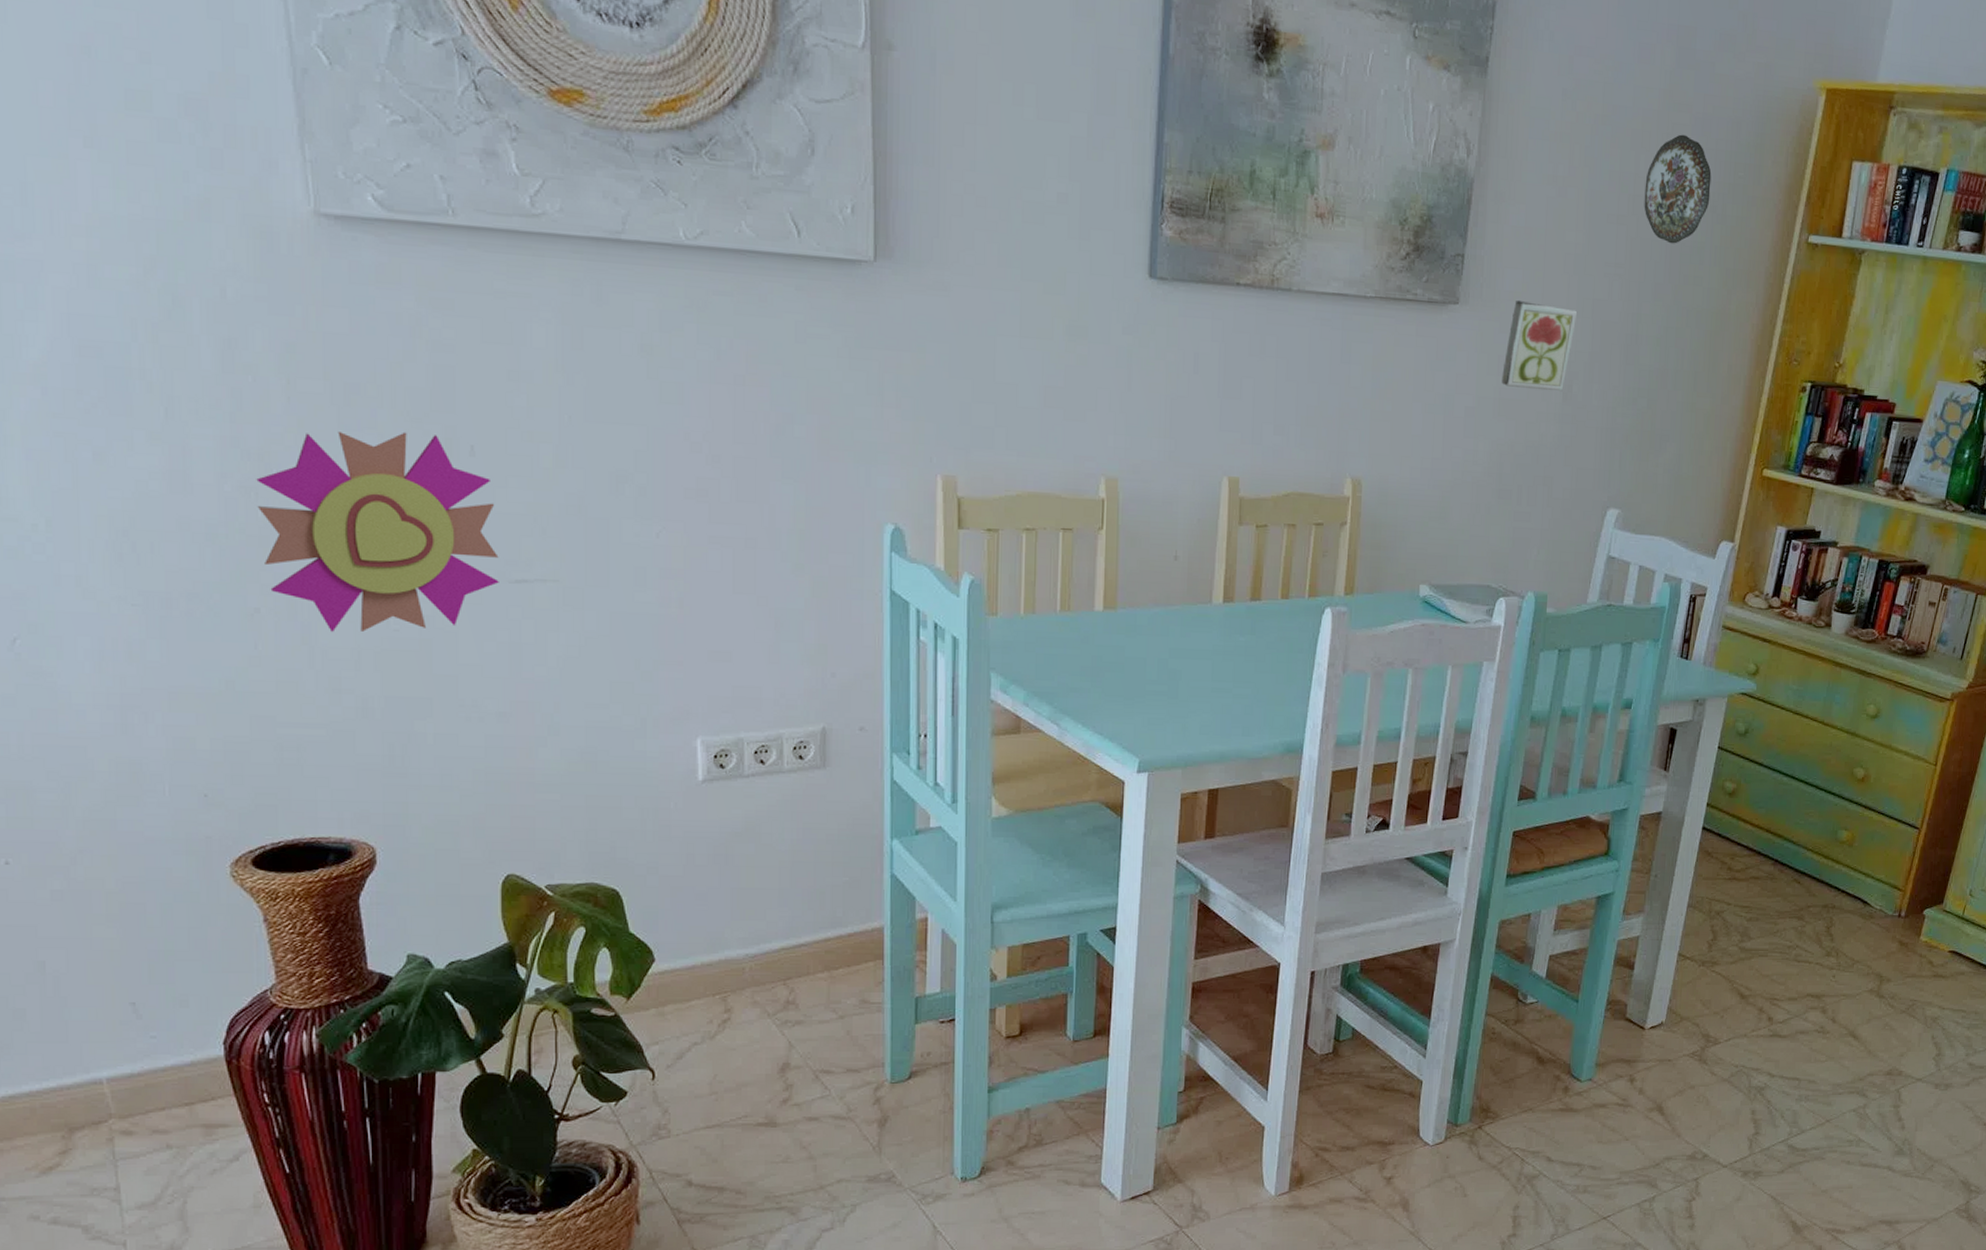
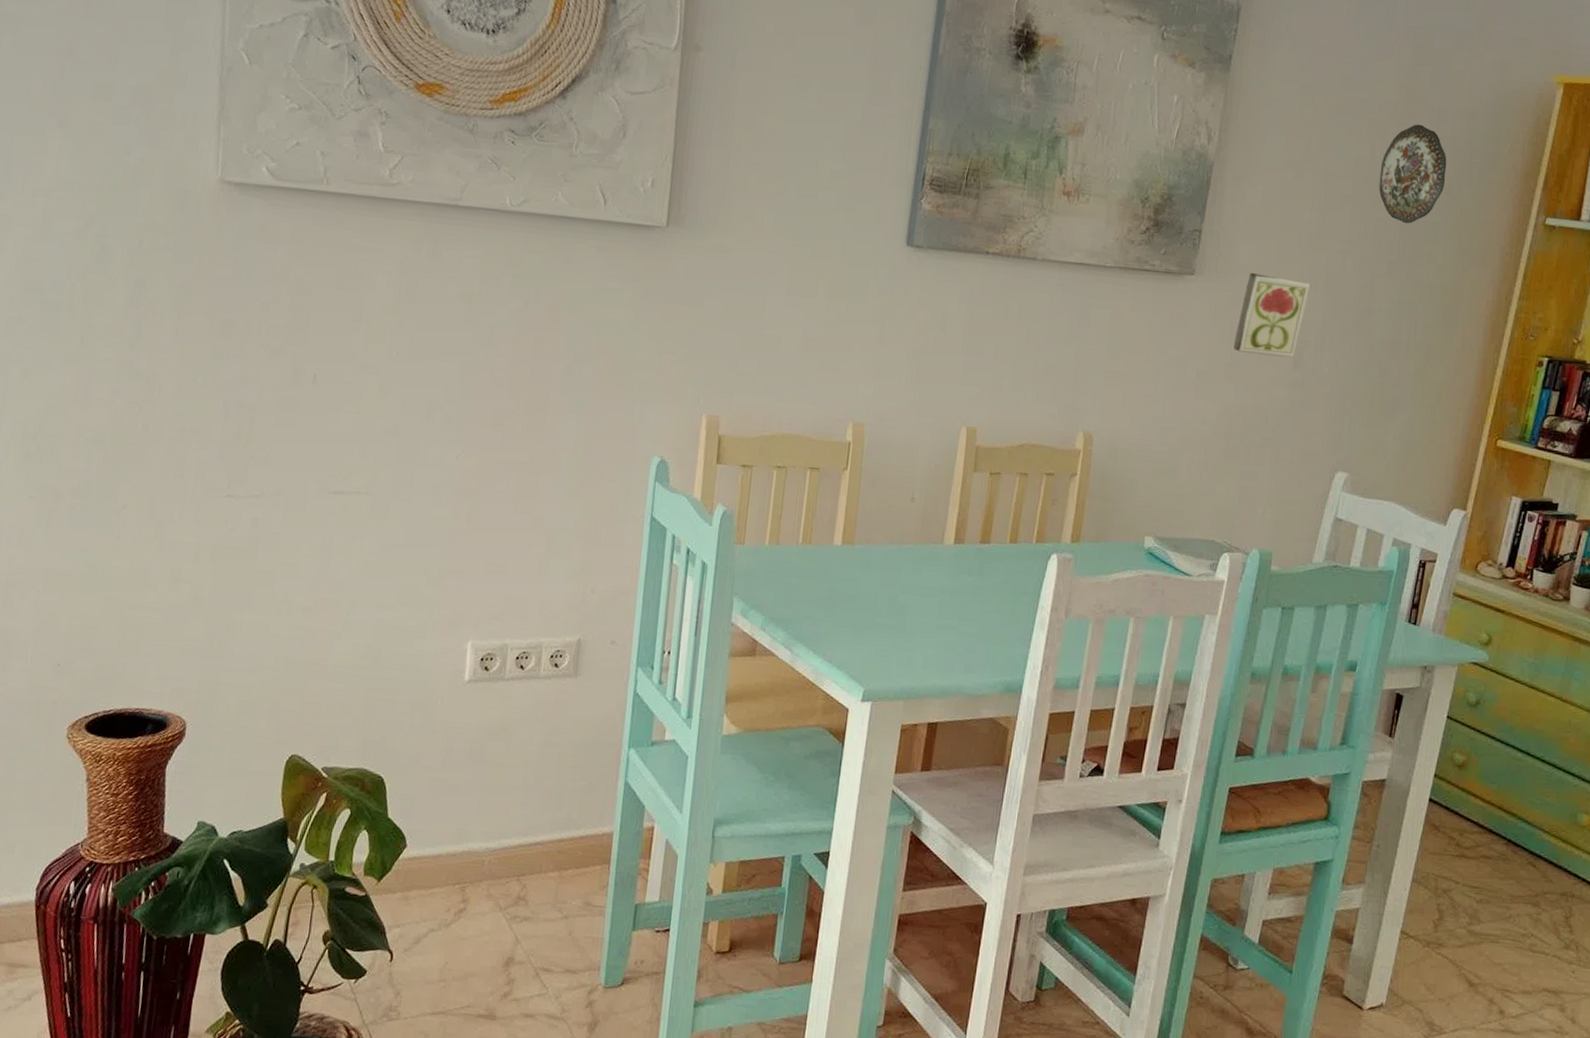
wall ornament: present [256,432,499,632] -> none [137,359,326,530]

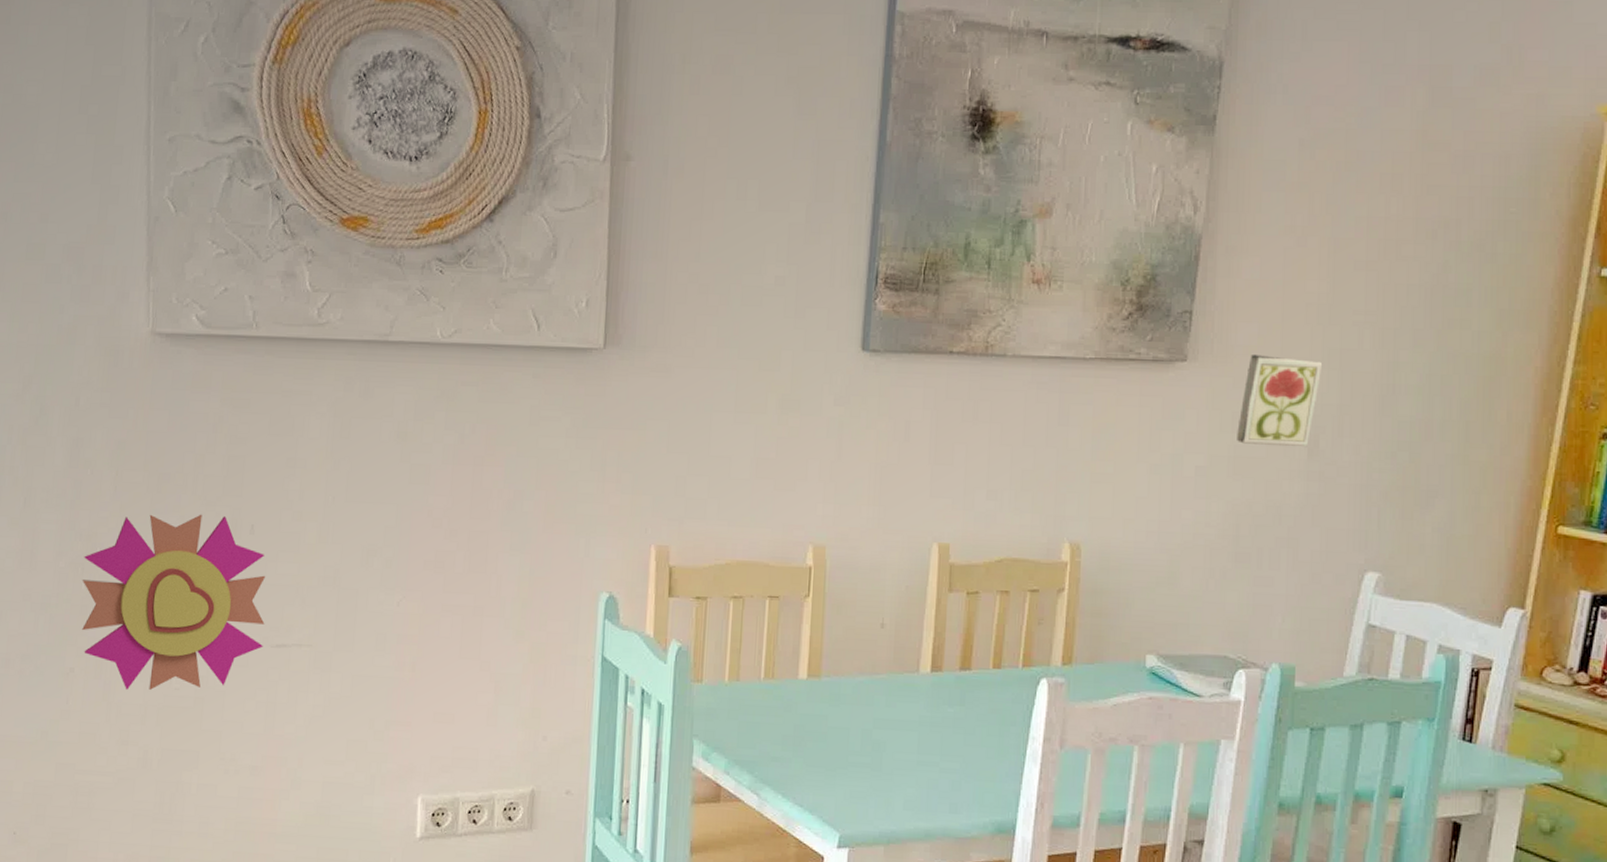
wall ornament: none [137,359,326,530] -> present [82,514,265,690]
decorative plate: present [1379,124,1447,224] -> none [1397,174,1477,287]

